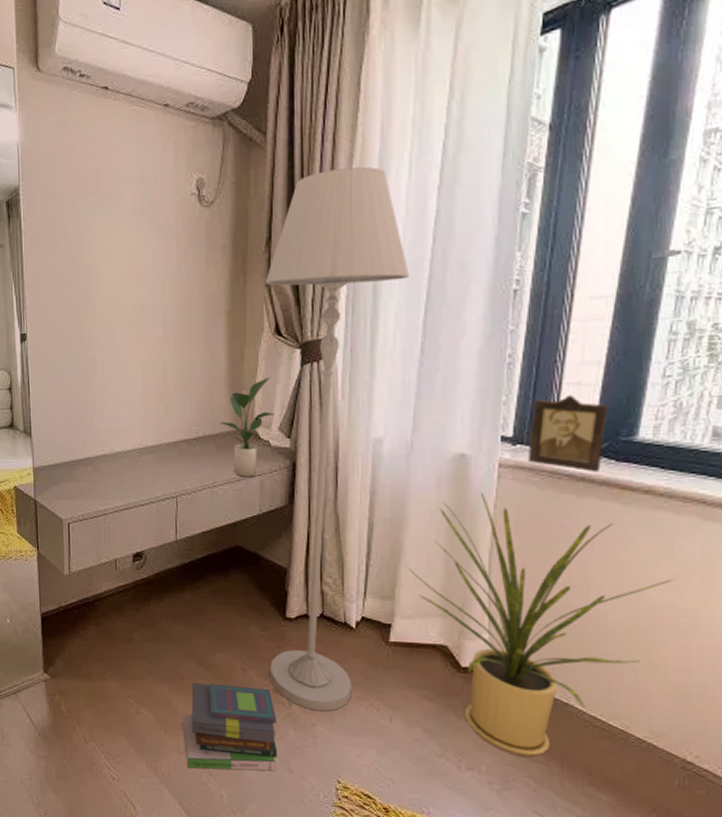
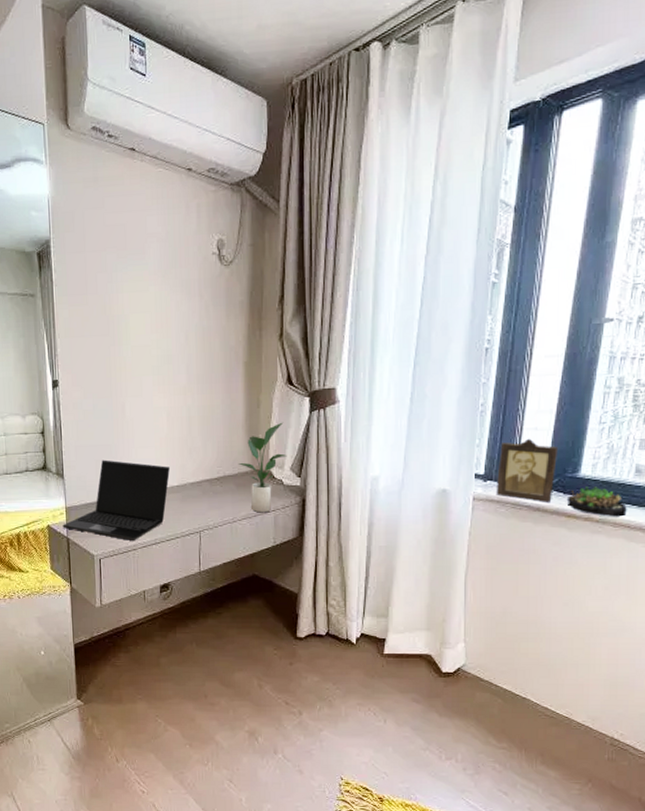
laptop: none [30,417,144,506] -> present [62,460,170,542]
books: present [182,683,277,772] -> none [206,700,289,777]
floor lamp: present [265,166,409,712] -> none [278,235,401,718]
house plant: present [408,492,674,757] -> none [399,522,606,744]
succulent plant: none [620,453,701,492] -> present [566,486,627,518]

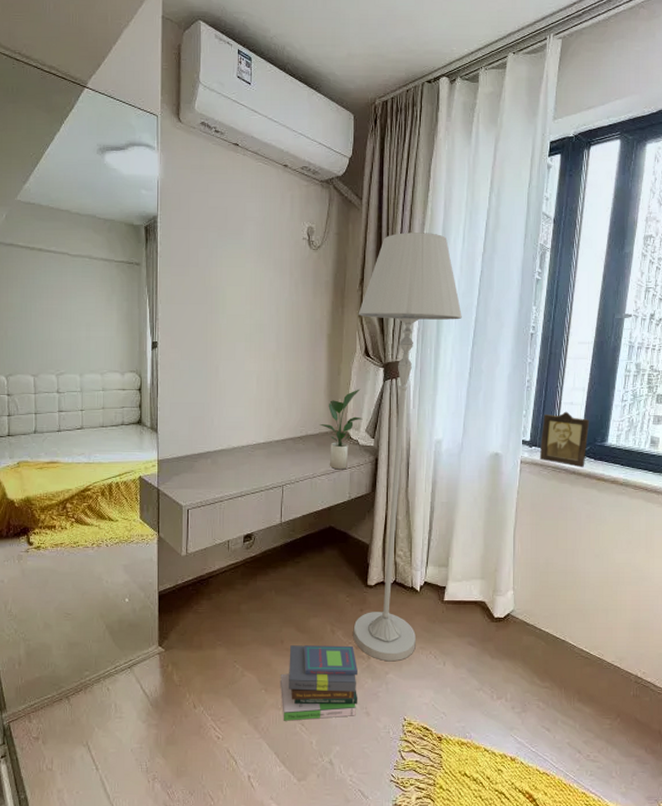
laptop: present [62,460,170,542] -> none [154,416,257,494]
books: none [206,700,289,777] -> present [281,645,357,721]
floor lamp: none [278,235,401,718] -> present [353,232,462,662]
succulent plant: present [566,486,627,518] -> none [597,454,645,482]

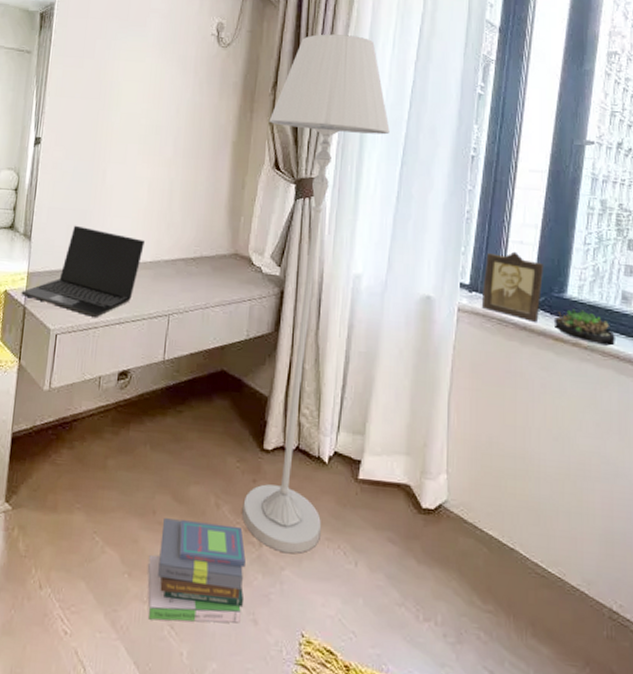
laptop: none [154,416,257,494] -> present [21,225,145,318]
potted plant: present [320,389,363,470] -> none [217,206,268,302]
succulent plant: none [597,454,645,482] -> present [553,309,615,347]

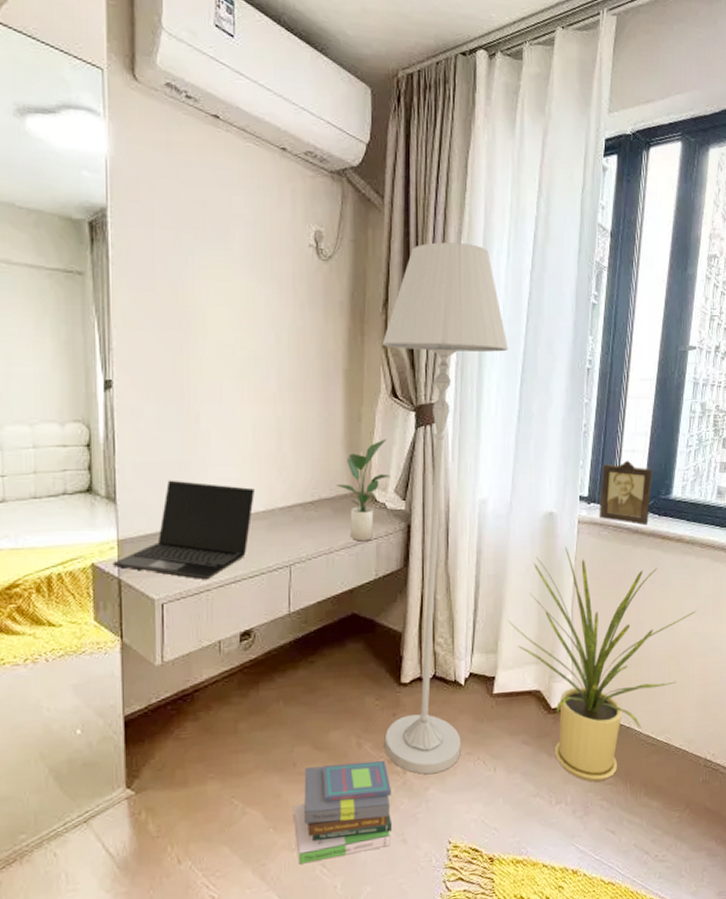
potted plant: none [217,206,268,302] -> present [337,438,391,542]
house plant: none [378,334,597,606] -> present [508,547,696,782]
succulent plant: present [553,309,615,347] -> none [661,508,711,539]

